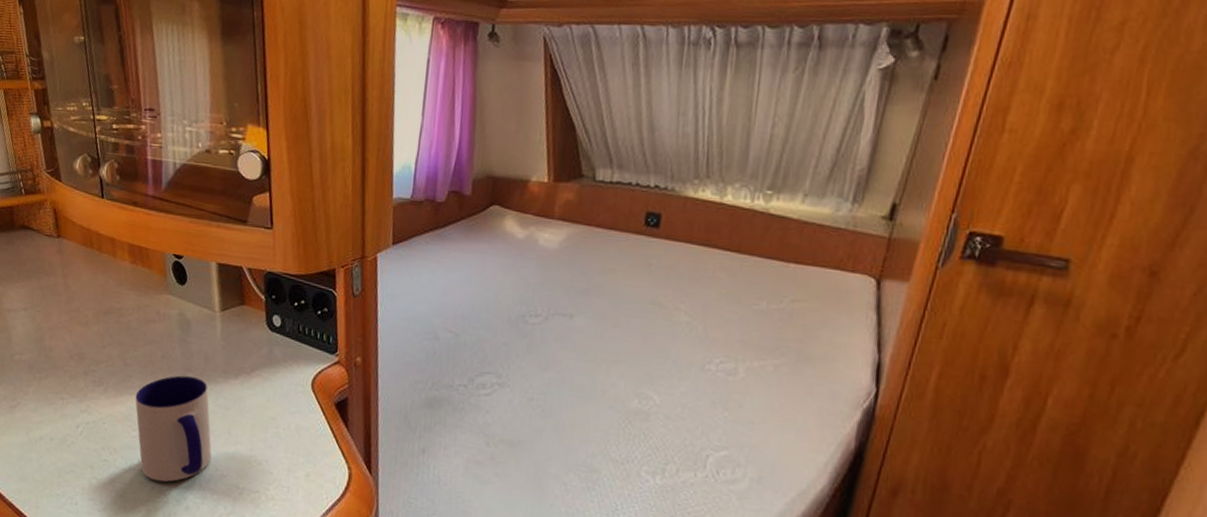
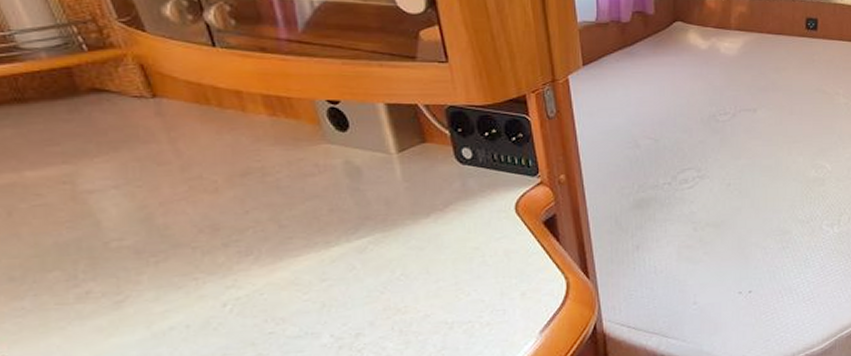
mug: present [135,375,212,482] -> none [300,224,410,340]

